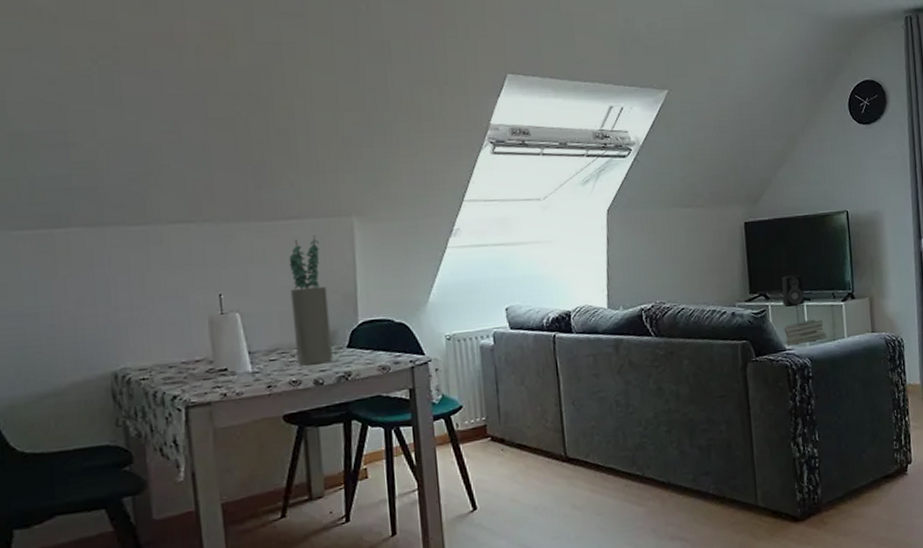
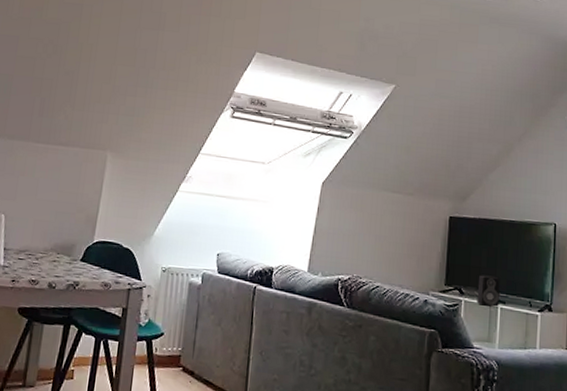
vase: present [288,235,333,366] -> none [39,161,78,271]
books: present [784,319,827,346] -> none [474,323,518,346]

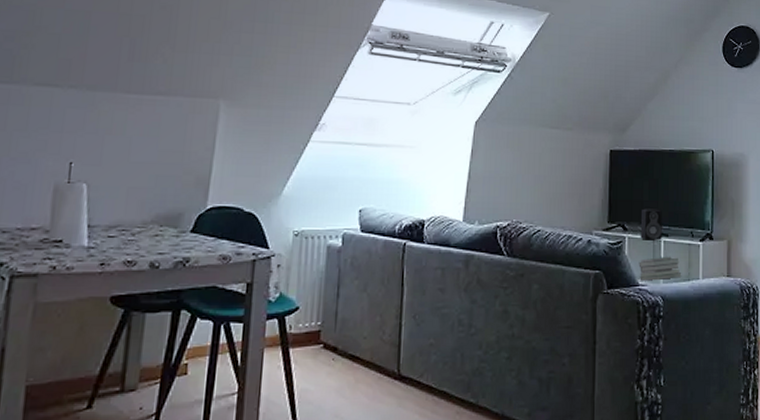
books: none [474,323,518,346] -> present [638,256,682,281]

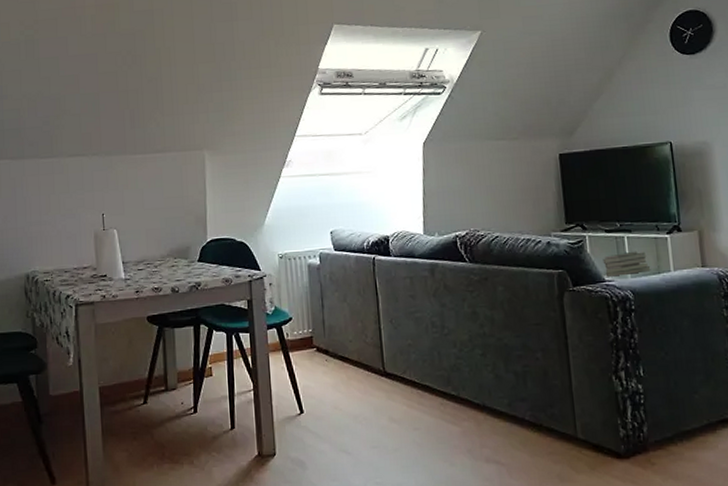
speaker: present [640,208,662,240] -> none [599,206,625,238]

